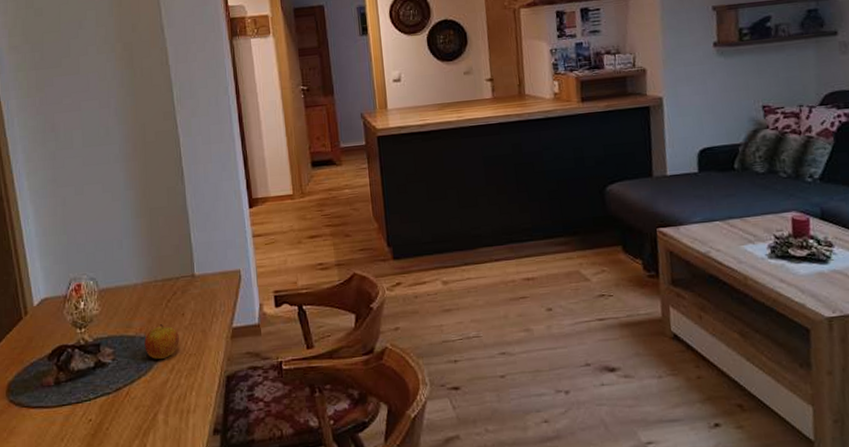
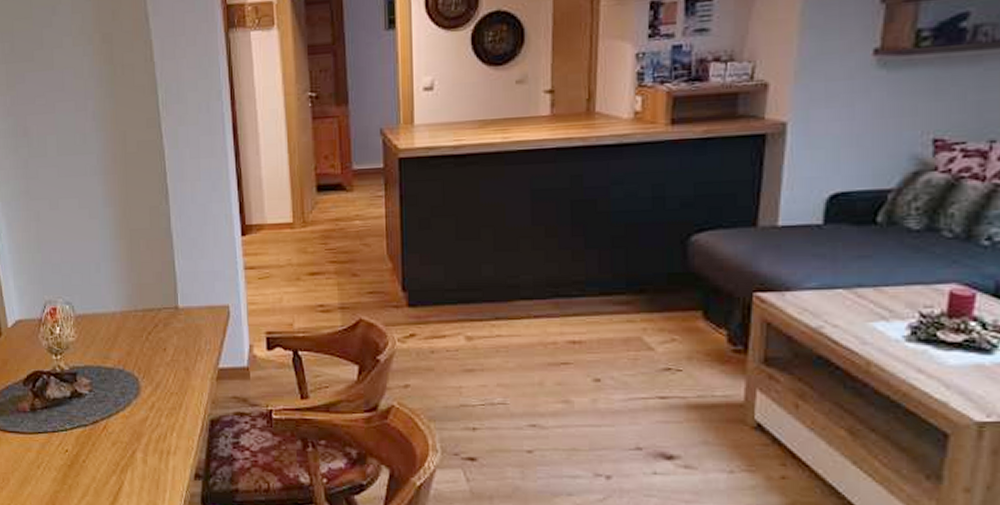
apple: present [144,324,179,359] -> none [123,358,160,395]

